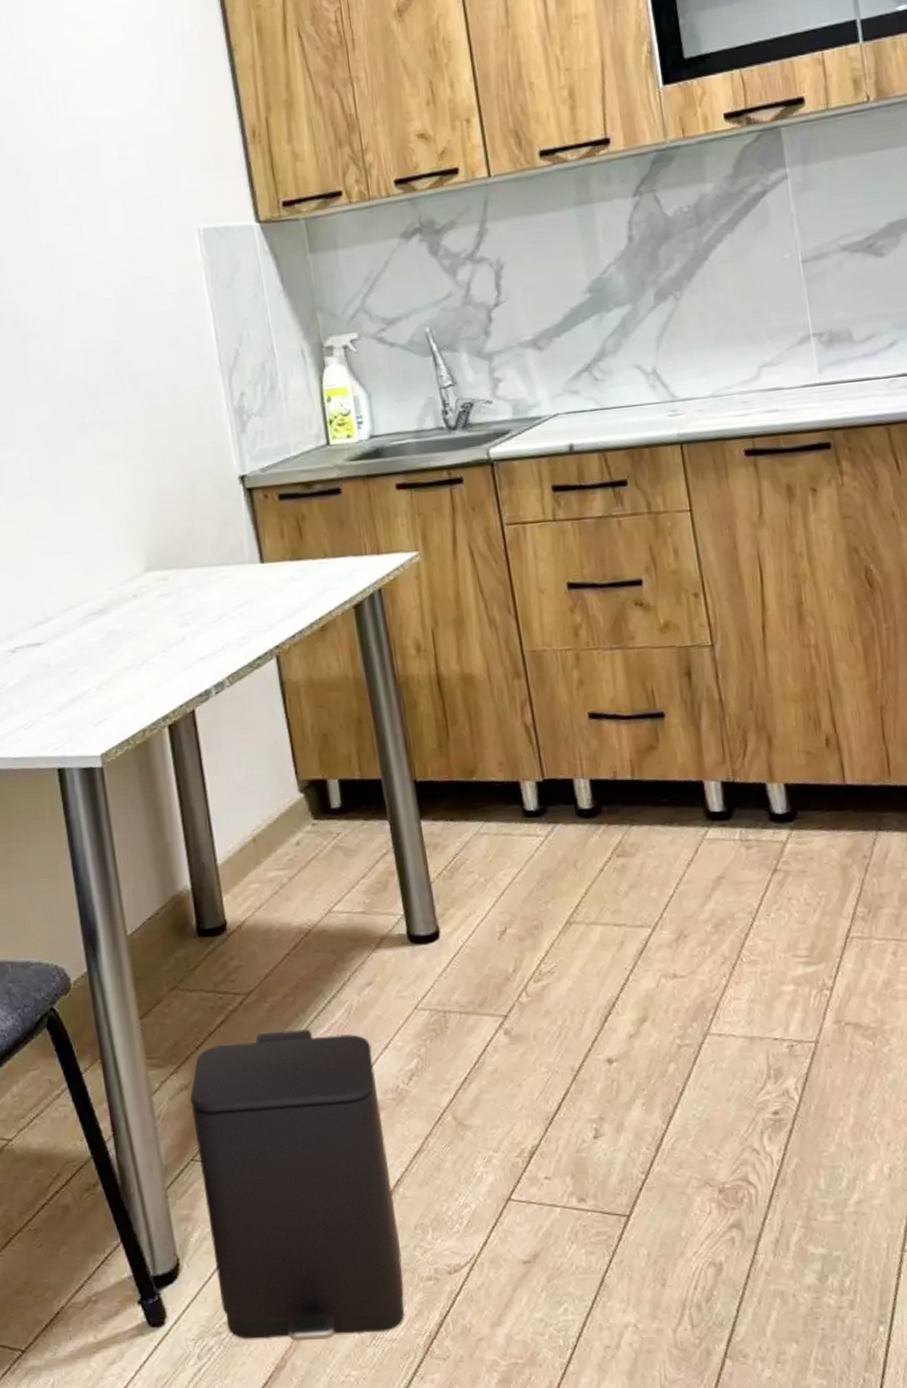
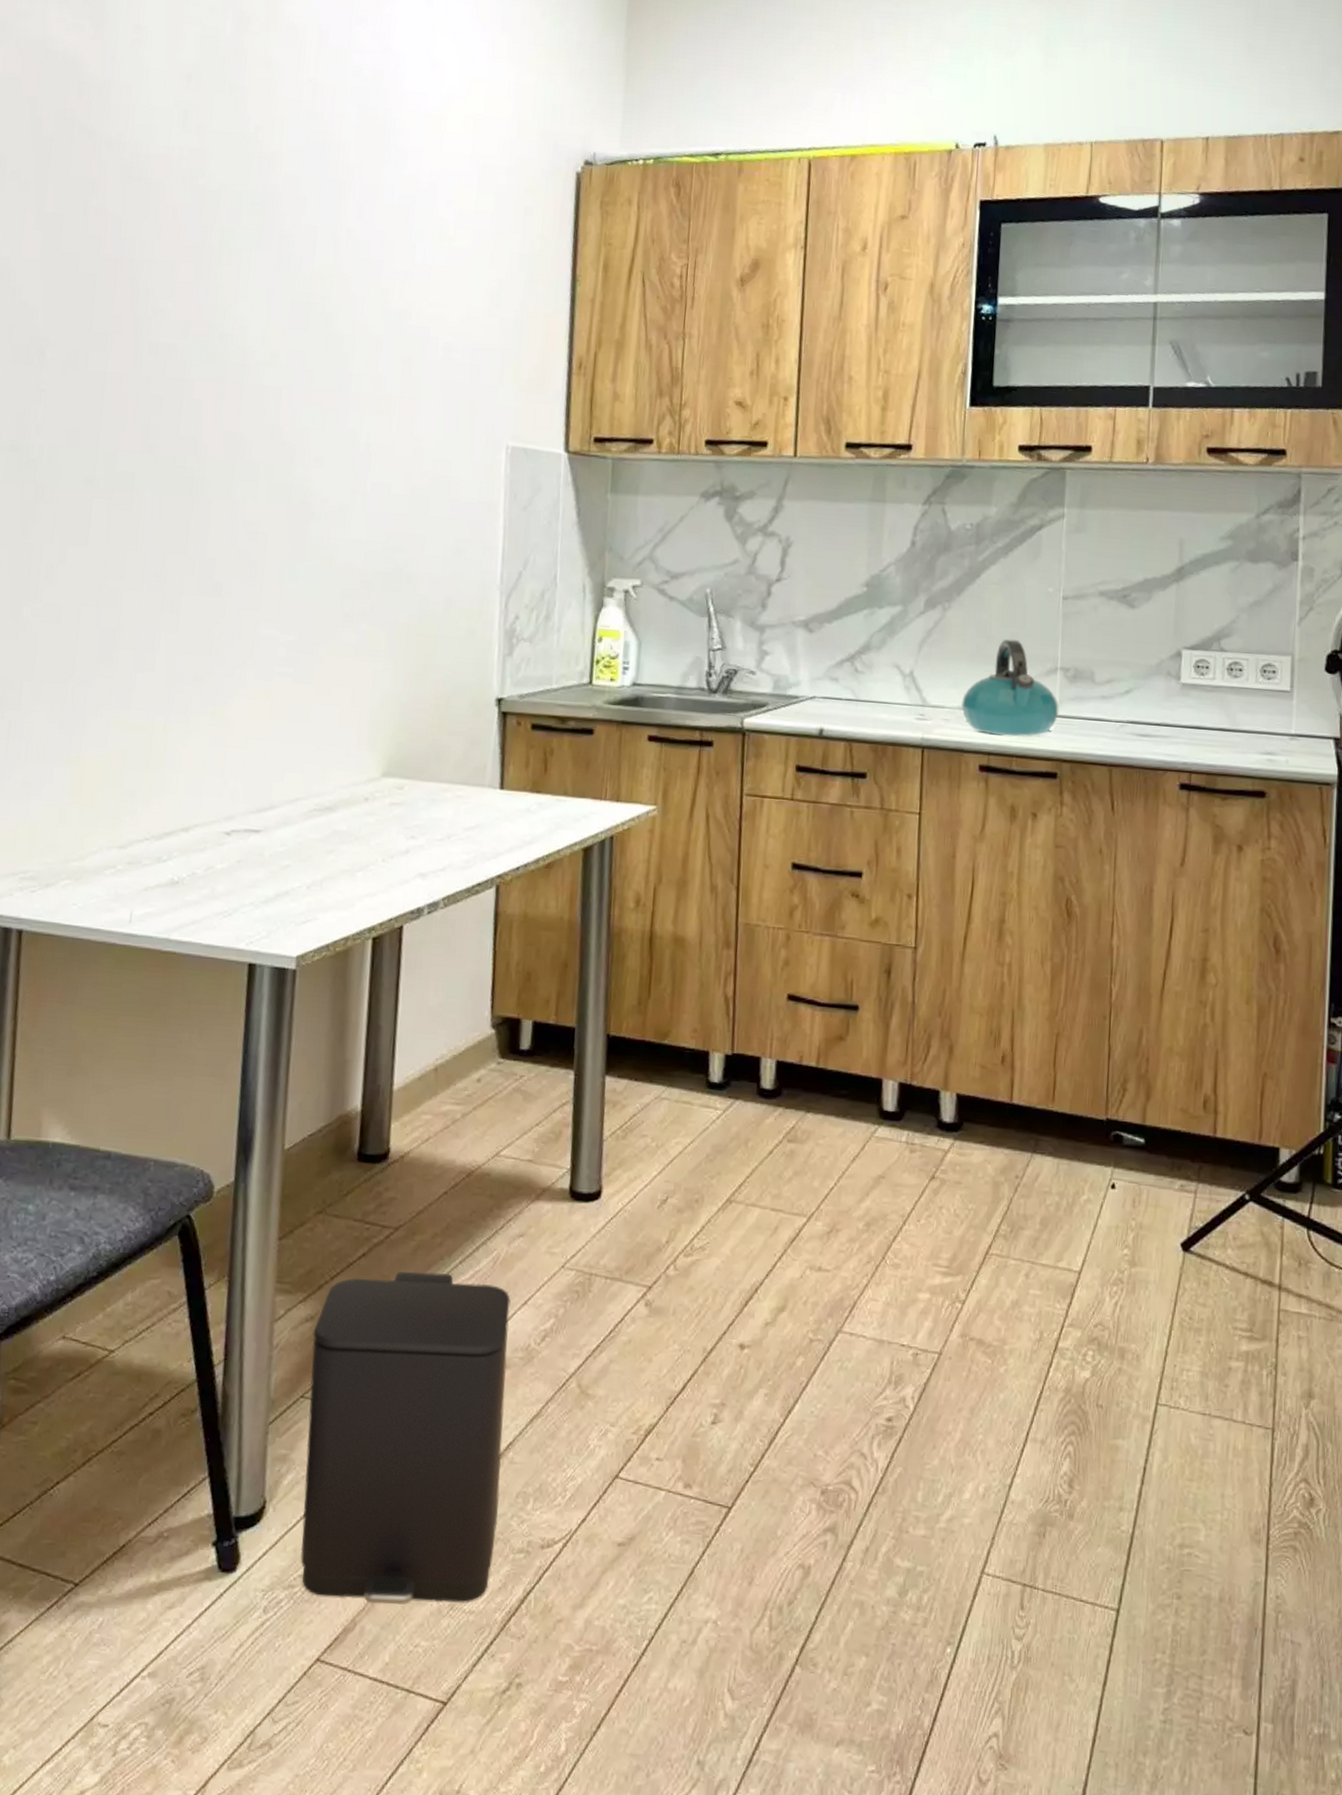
kettle: none [713,314,821,416] -> present [962,639,1059,736]

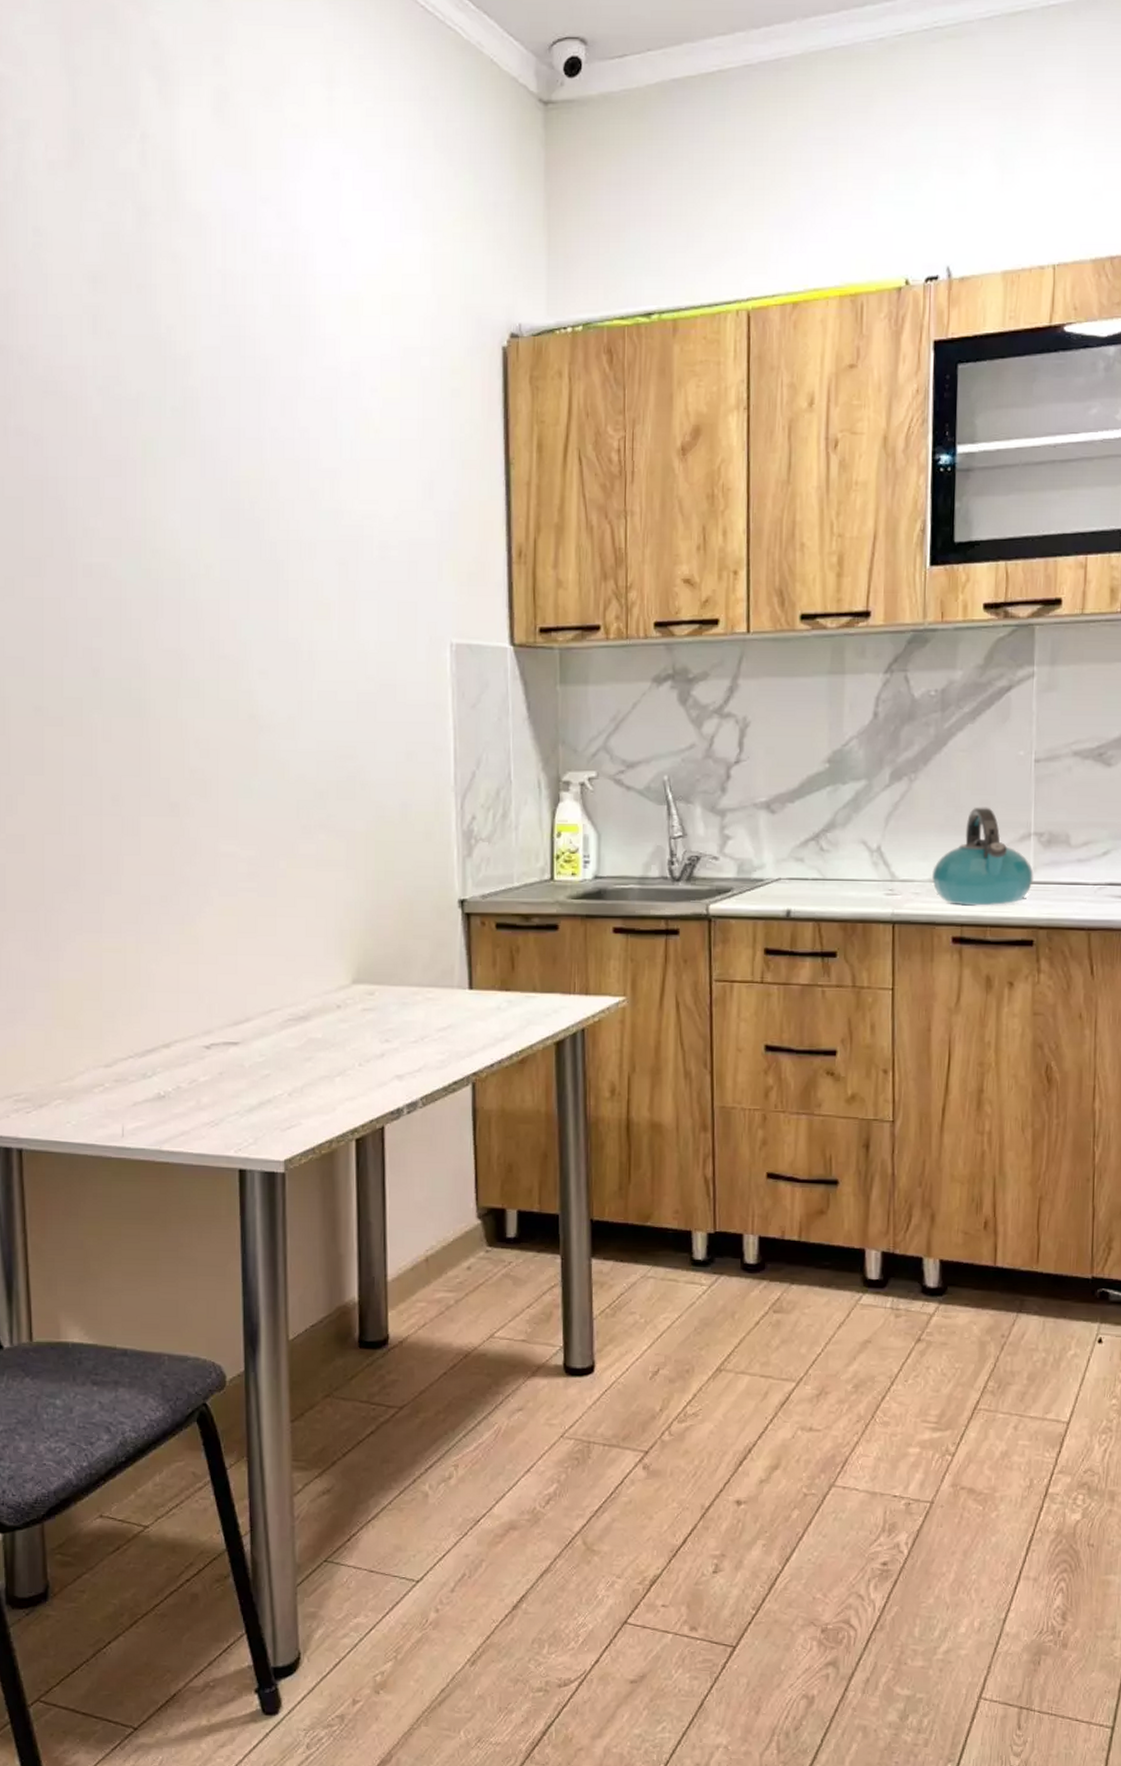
pedal bin: present [300,1271,511,1605] -> none [330,1446,516,1739]

